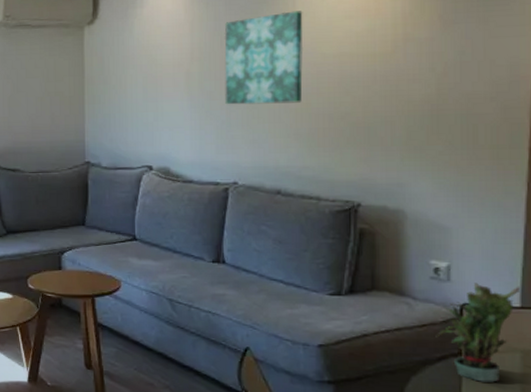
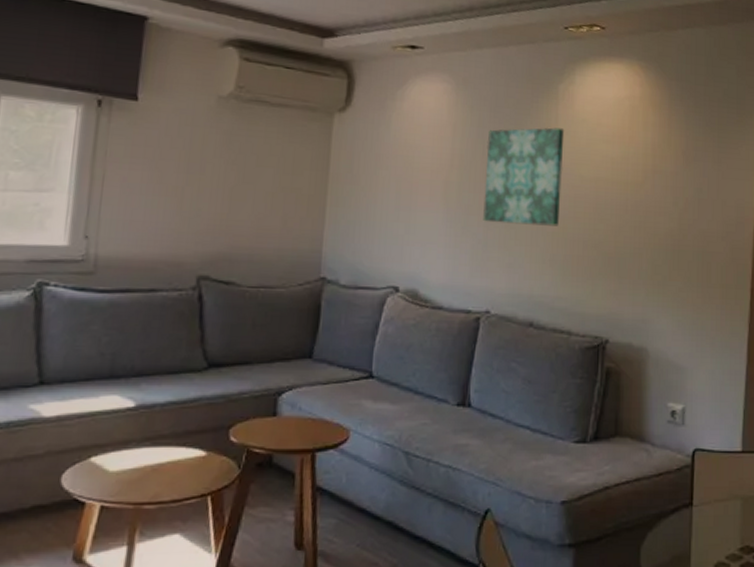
potted plant: present [435,282,520,382] -> none [670,426,741,534]

